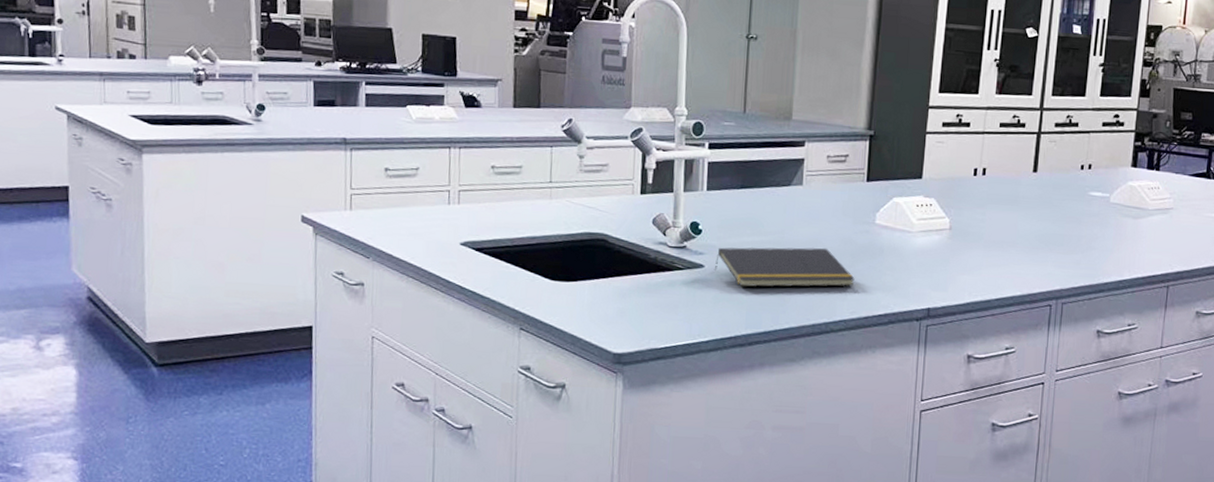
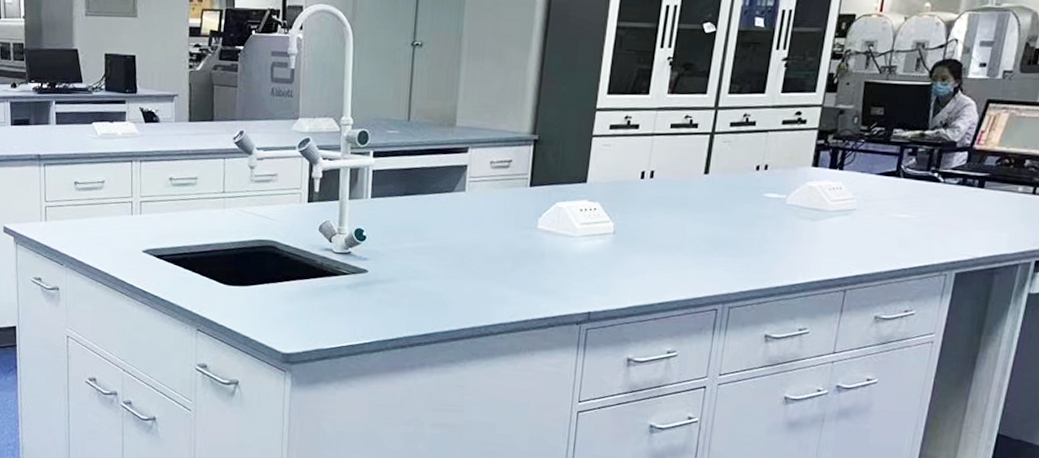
notepad: present [714,247,855,288] -> none [377,253,515,292]

